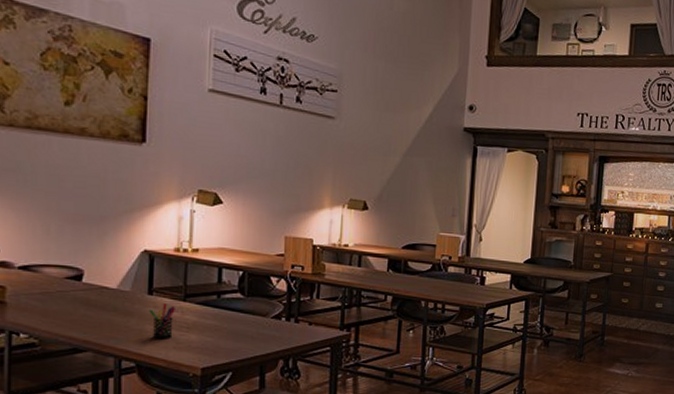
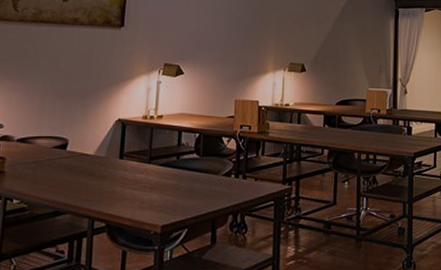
pen holder: present [149,303,175,339] -> none [119,166,141,200]

